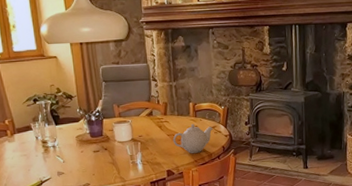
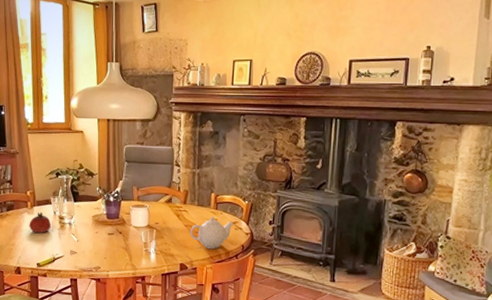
fruit: none [11,138,34,159] -> present [29,211,51,233]

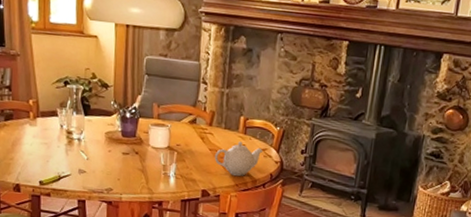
fruit: present [29,211,51,233] -> none [31,123,57,148]

